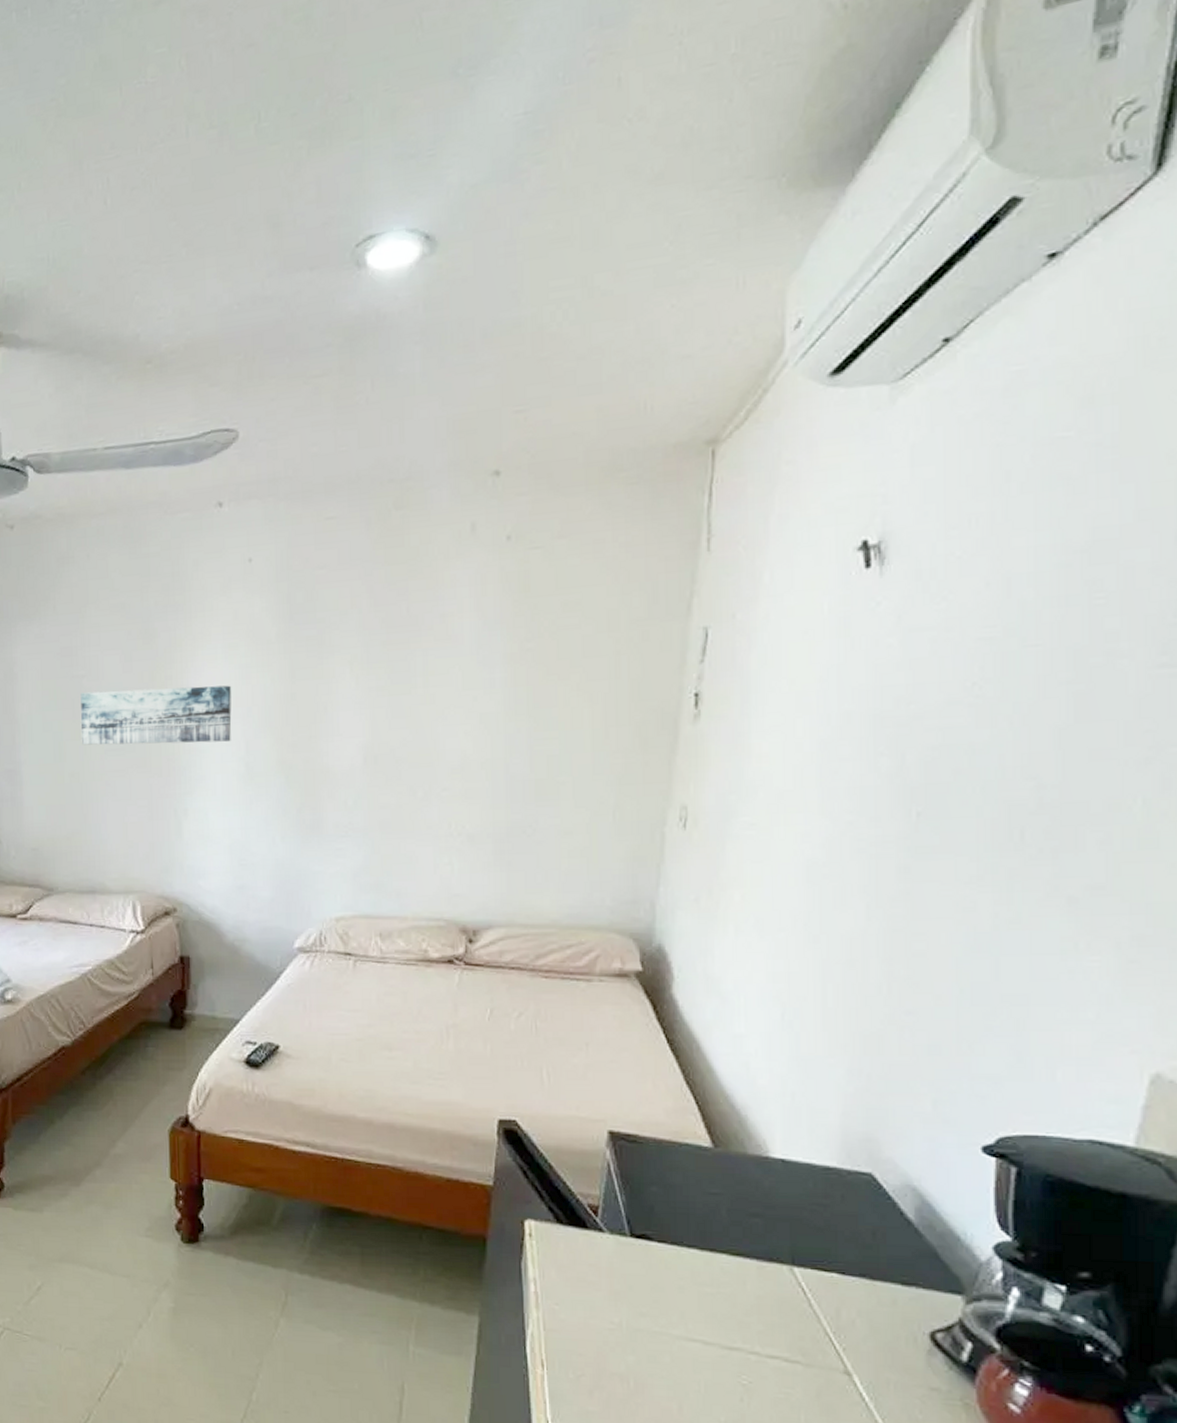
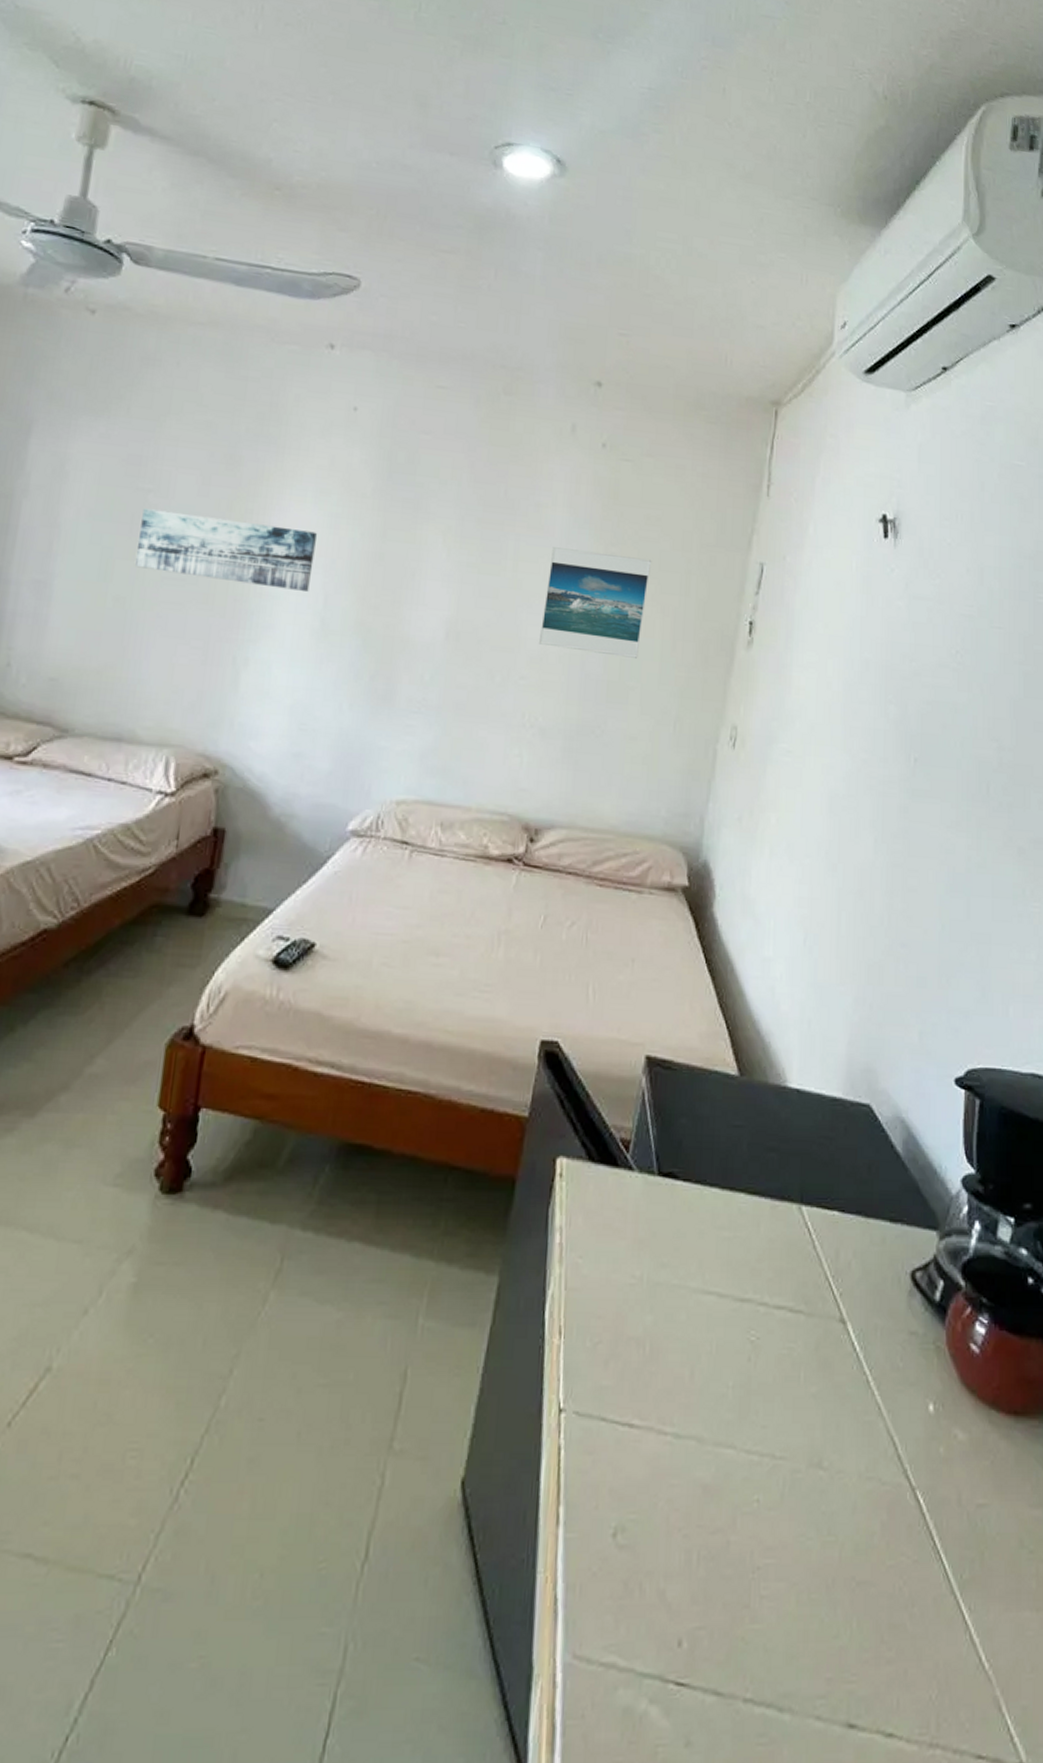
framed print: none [457,648,574,755] -> present [538,547,652,658]

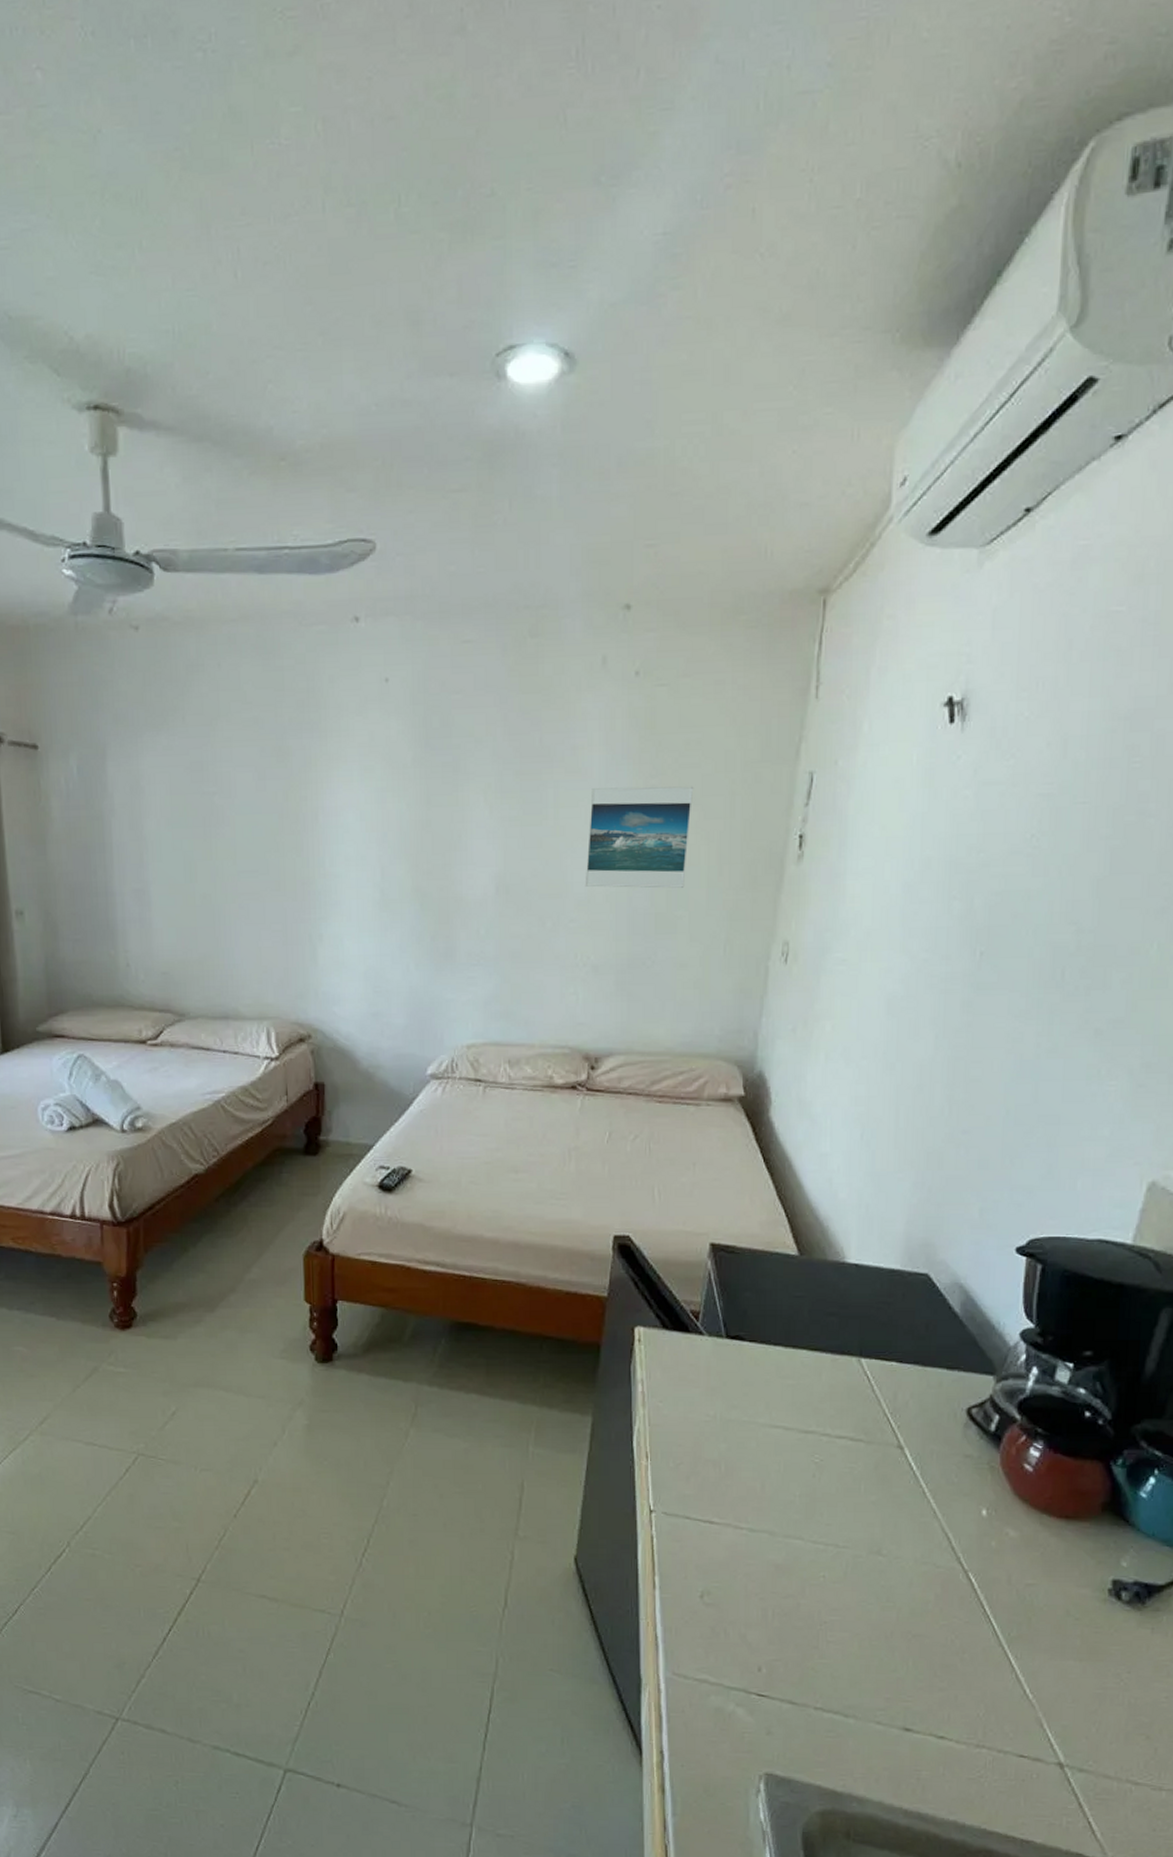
wall art: present [134,508,317,591] -> none [212,809,367,867]

